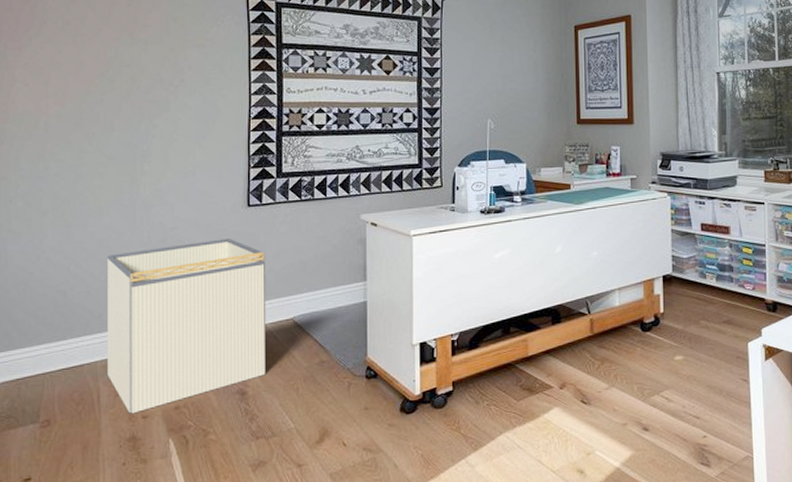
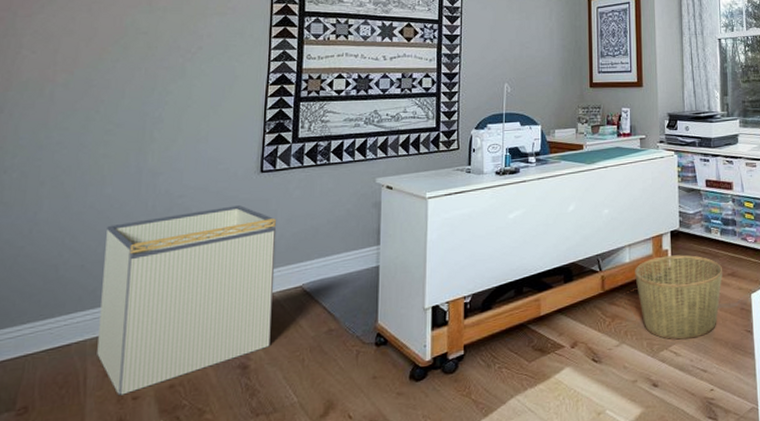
basket: none [625,300,718,386] -> present [635,254,723,340]

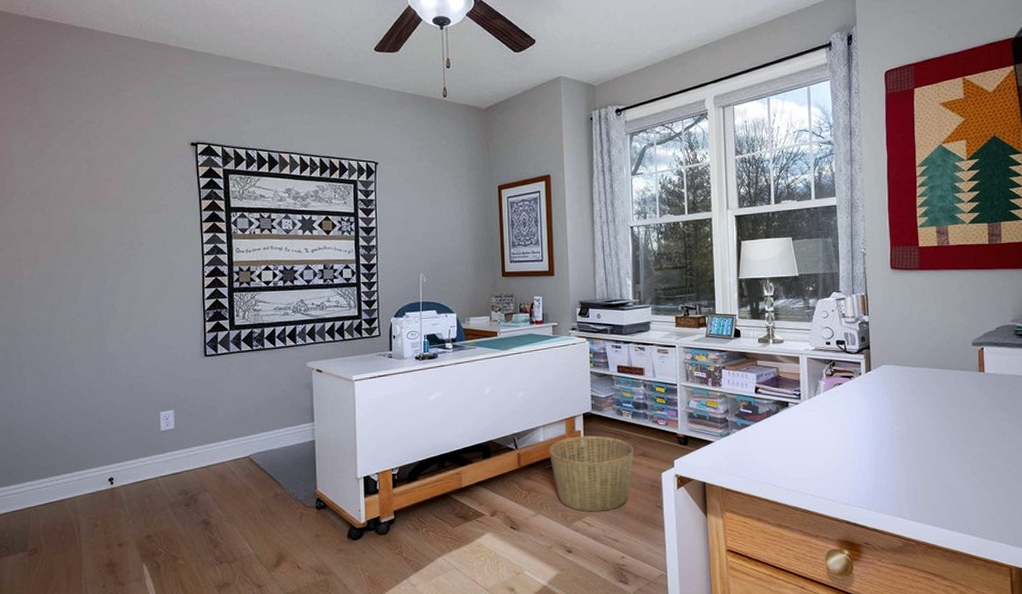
storage bin: present [97,205,276,395] -> none [81,386,227,542]

